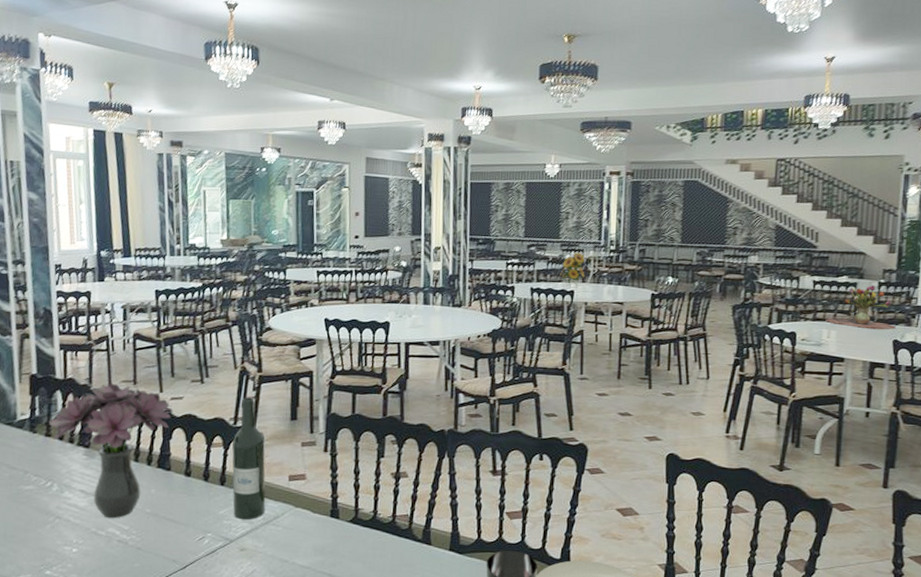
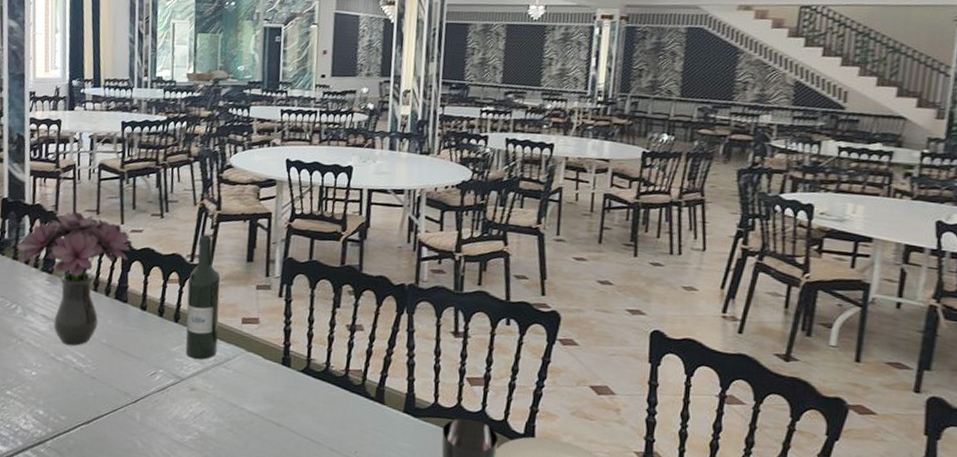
flower bouquet: present [560,252,585,288] -> none [539,102,568,141]
flower arrangement: present [826,285,896,330] -> none [851,155,940,209]

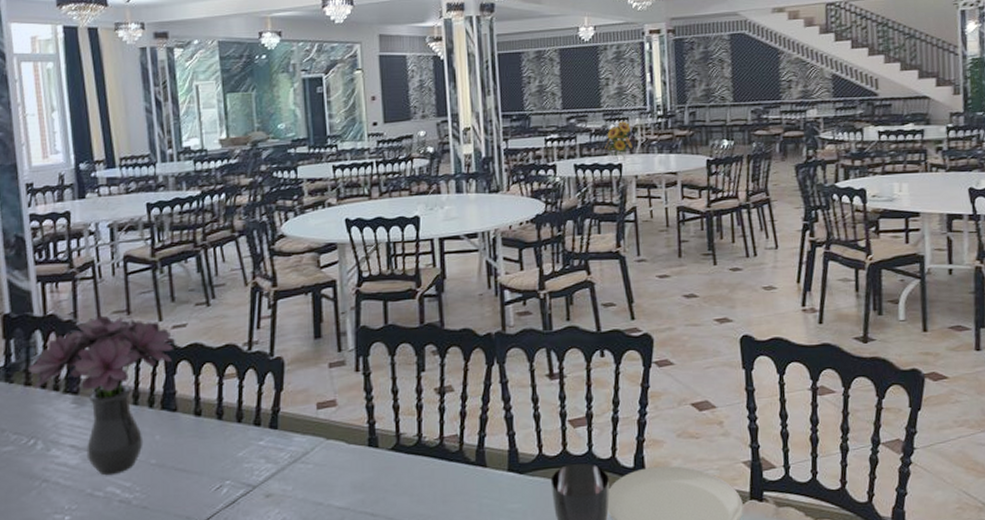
wine bottle: present [185,235,221,360] -> none [247,317,292,460]
flower bouquet: none [539,102,568,141] -> present [605,121,632,161]

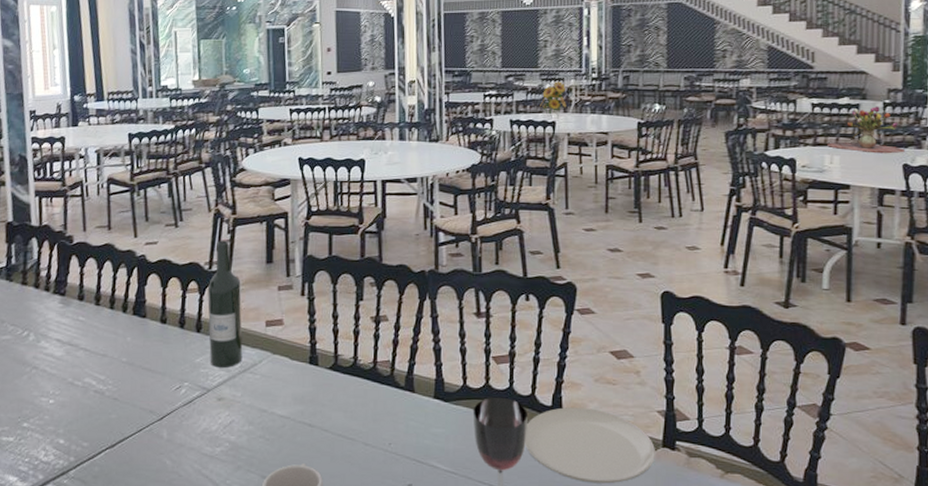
flower arrangement: present [27,315,175,475] -> none [24,229,147,368]
wine bottle: none [247,317,292,460] -> present [207,241,243,367]
flower arrangement: none [895,131,969,179] -> present [827,106,905,154]

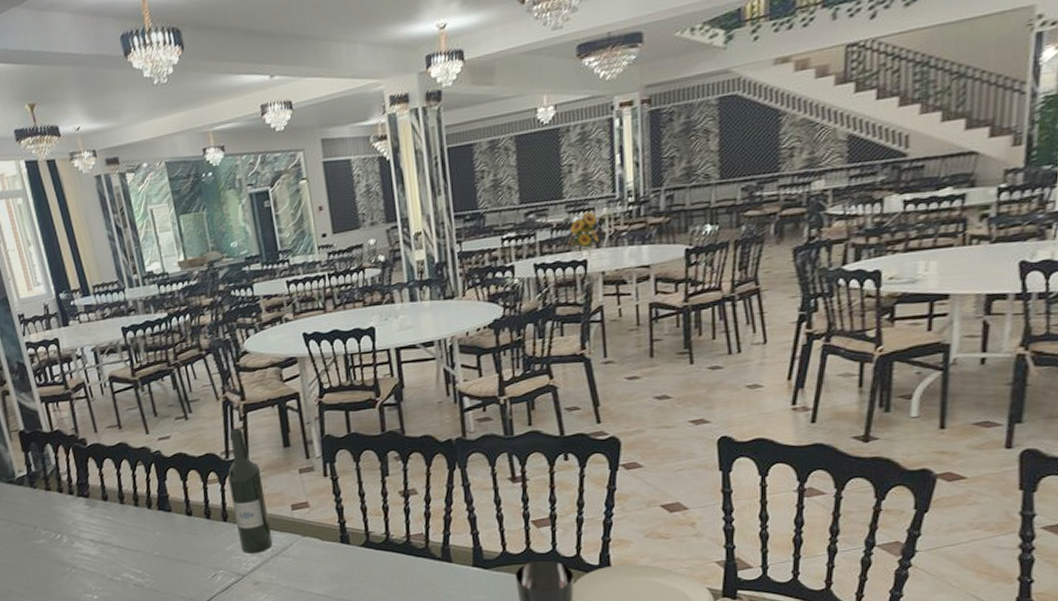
flower arrangement: present [827,106,905,154] -> none [922,193,1023,253]

